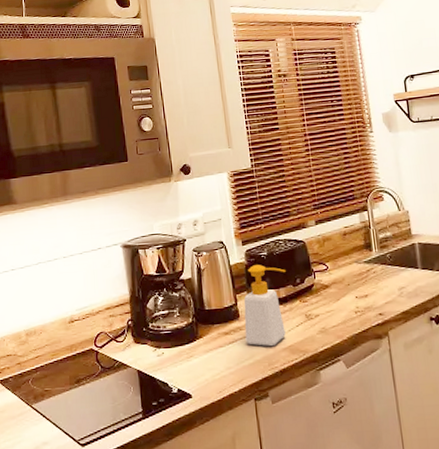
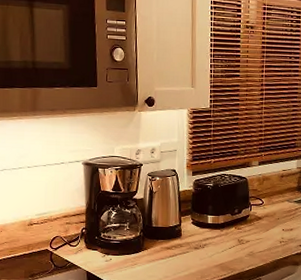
soap bottle: present [243,265,286,346] -> none [184,194,227,262]

